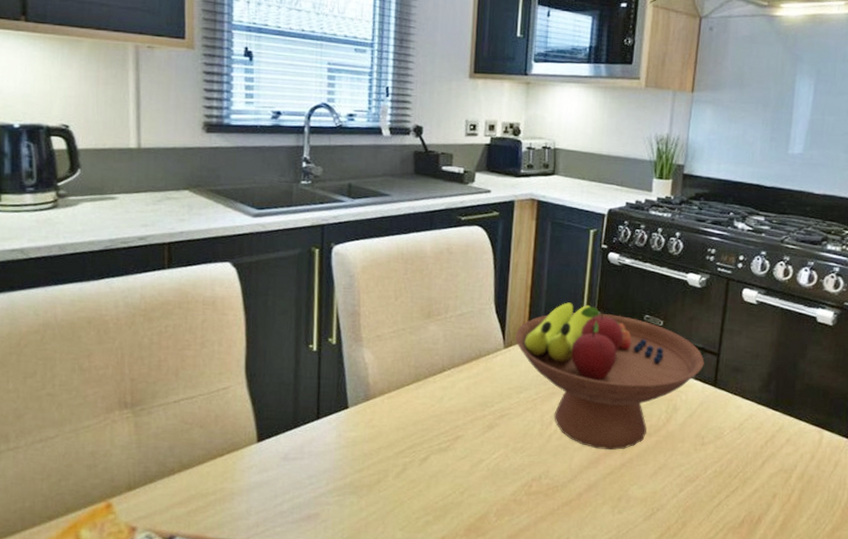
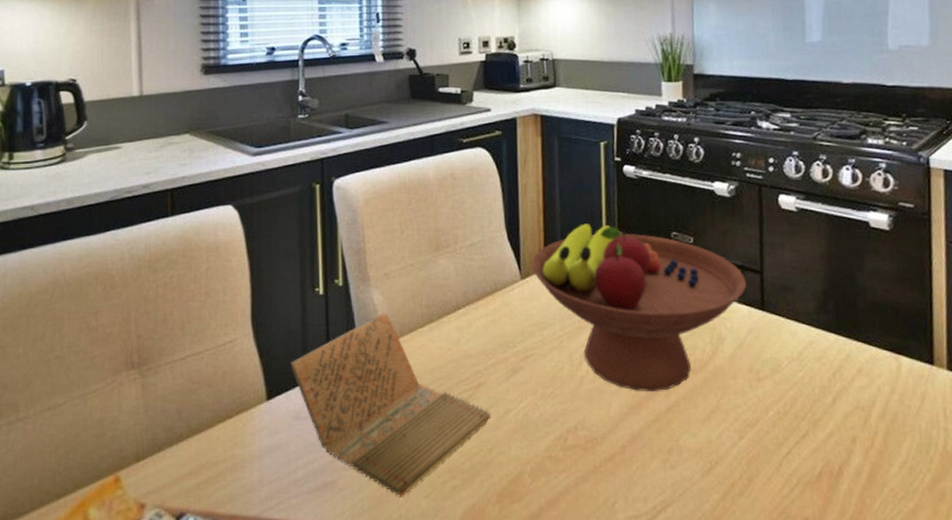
notepad: none [281,370,466,529] -> present [289,313,491,497]

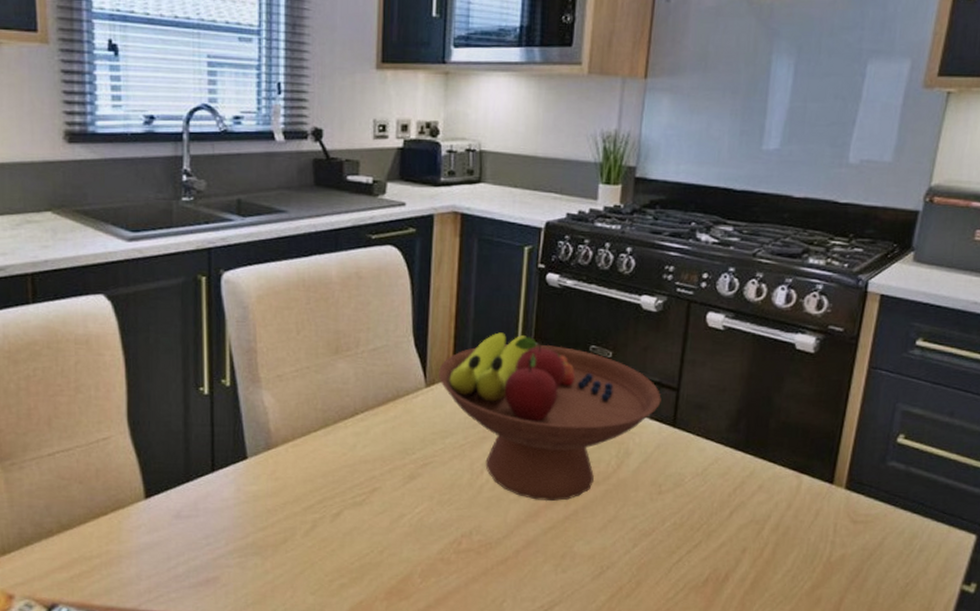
notepad: present [289,313,491,497] -> none [170,415,384,593]

